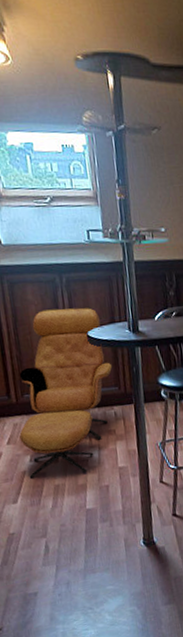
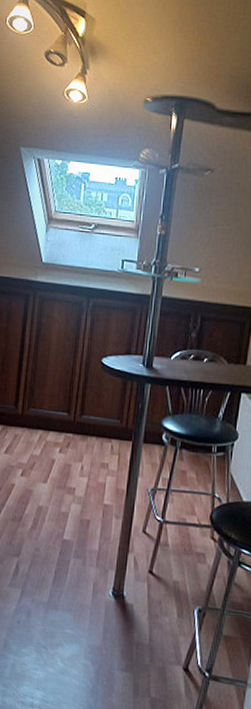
armchair: present [19,308,113,479] -> none [17,330,119,502]

